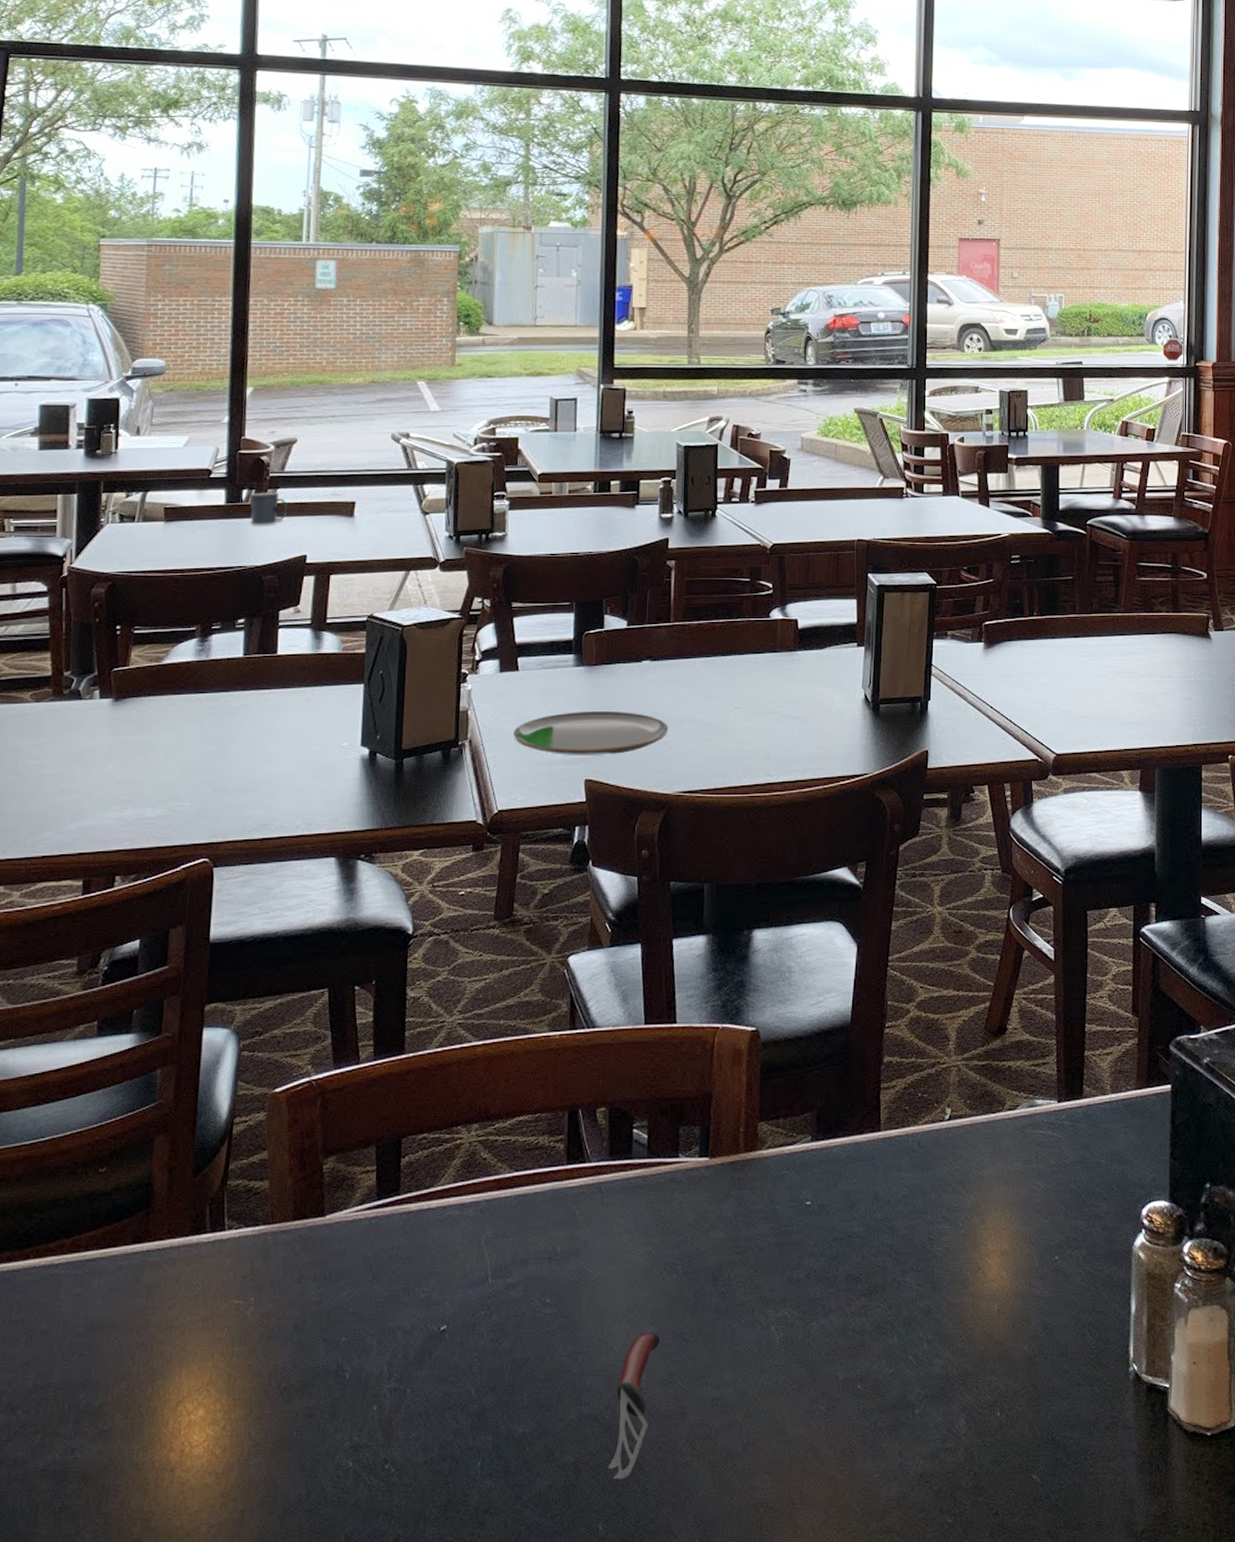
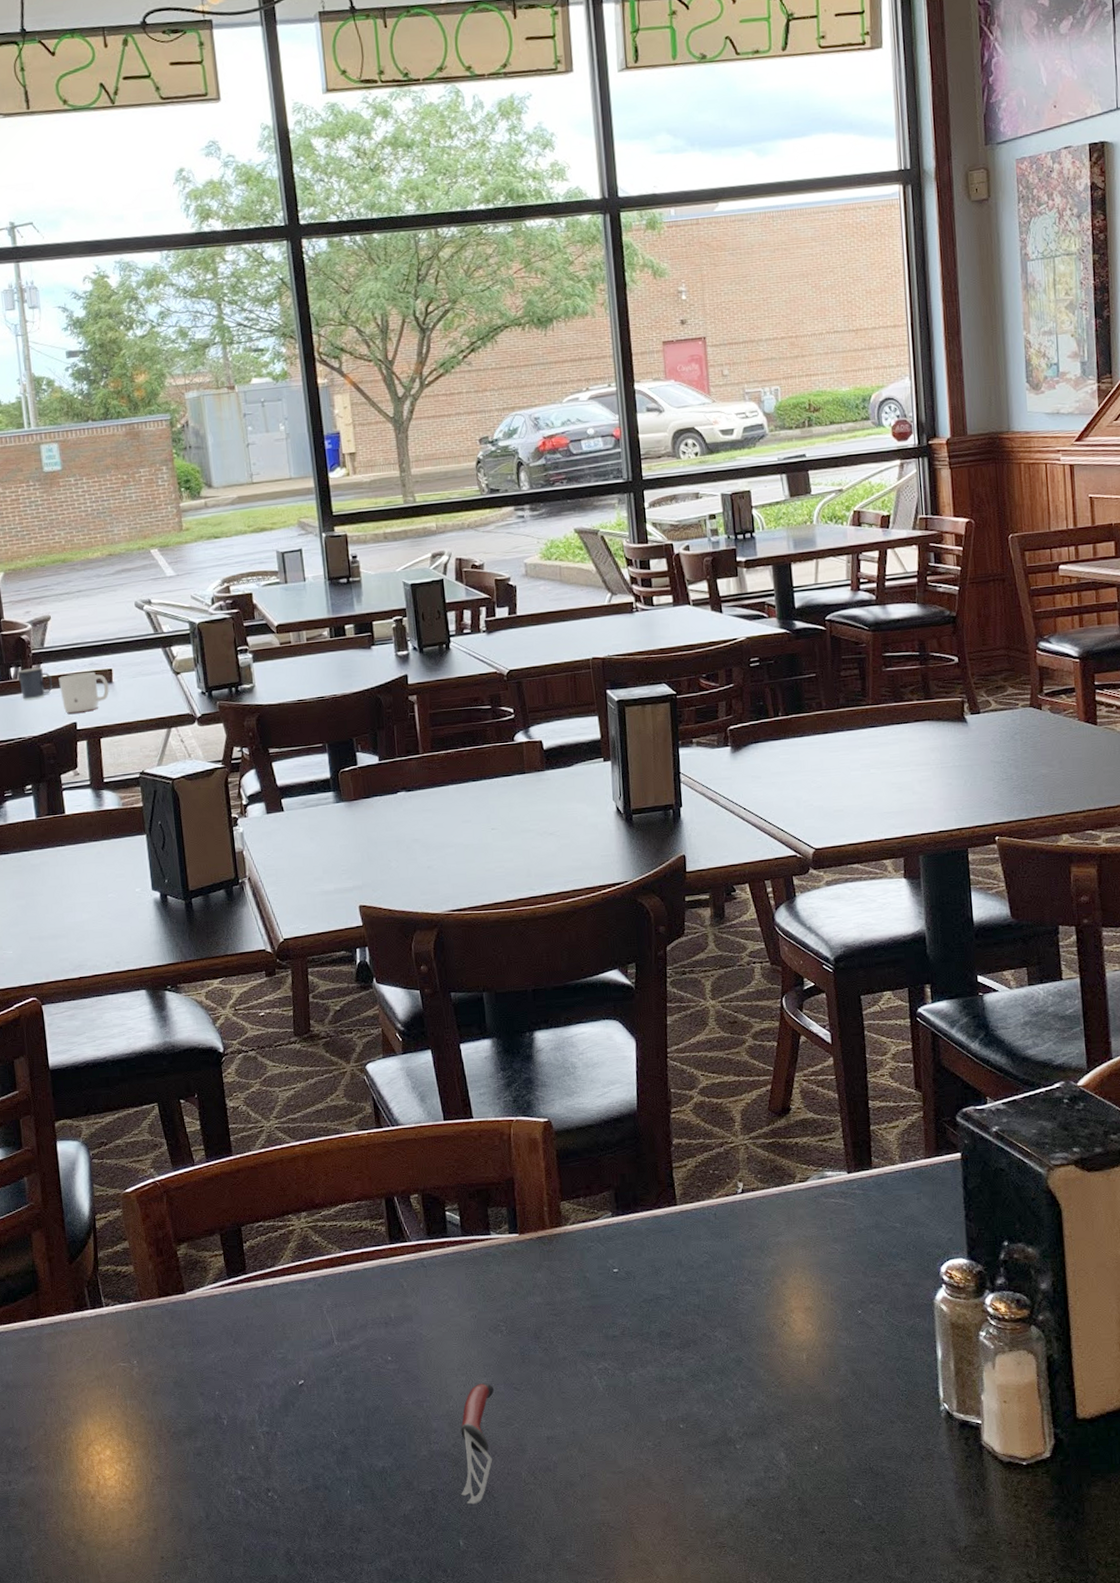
mug: none [294,502,349,545] -> present [58,671,109,714]
plate: present [513,710,669,757] -> none [287,841,431,886]

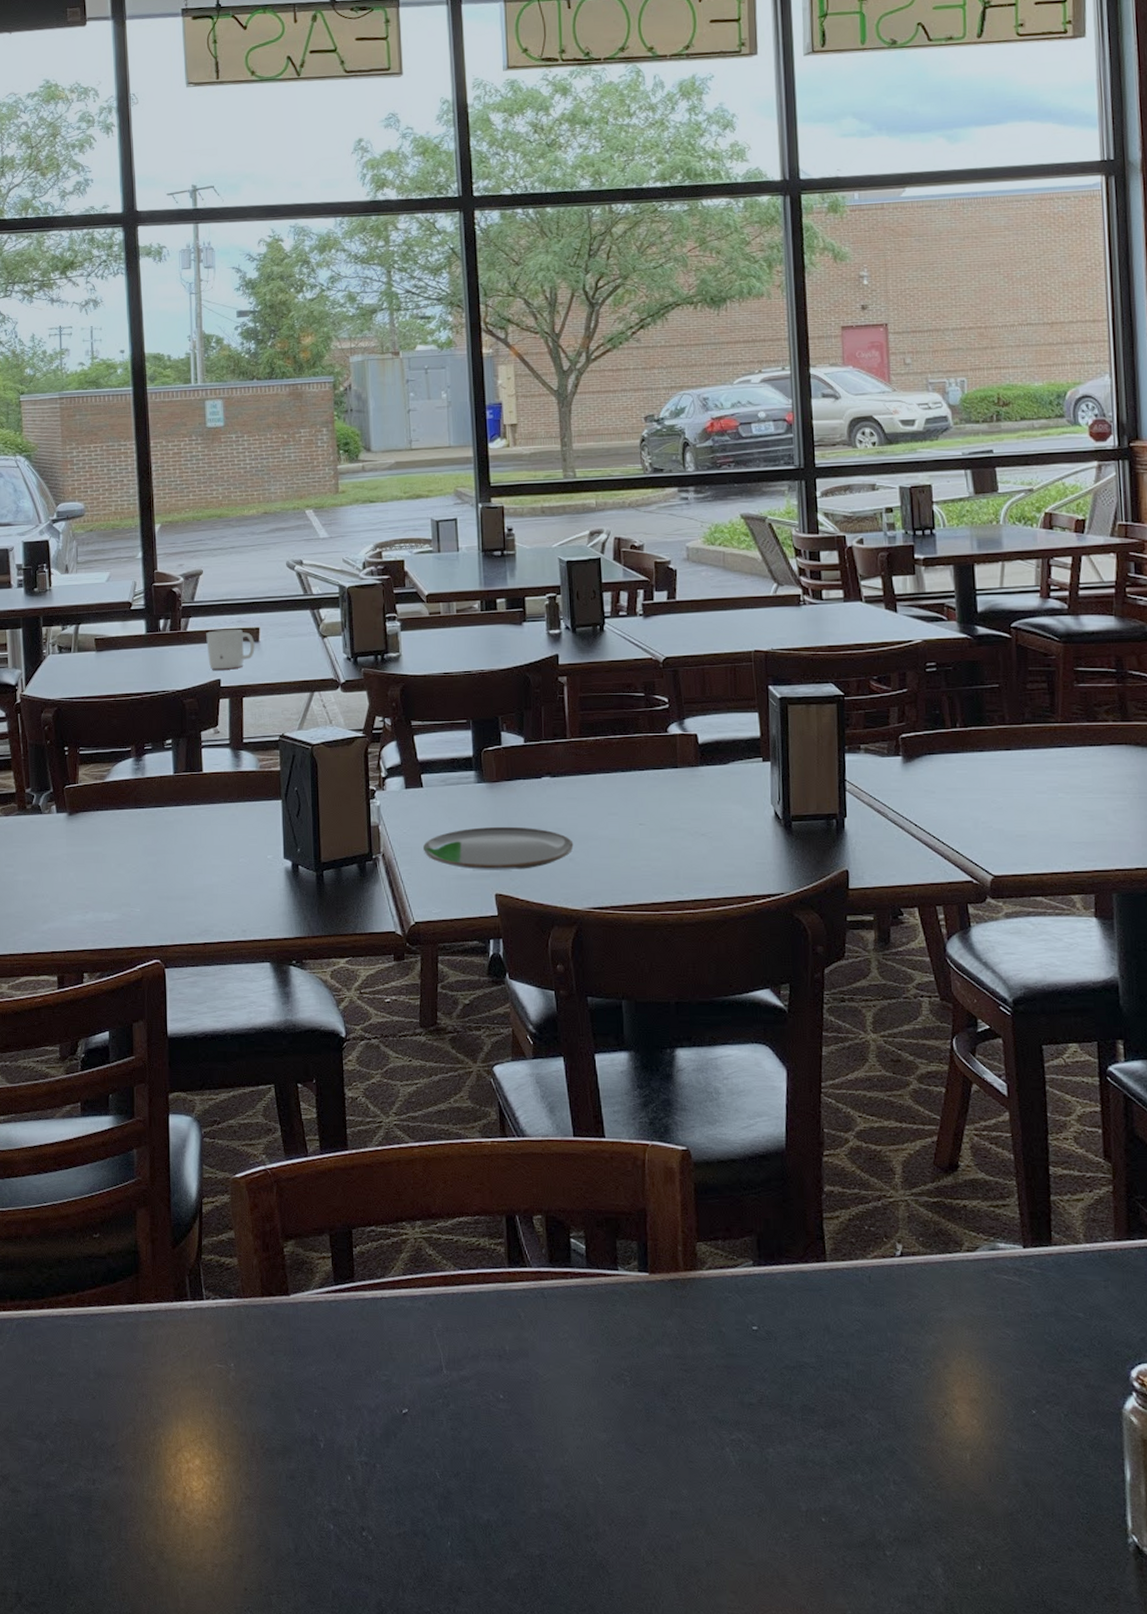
mug: present [17,667,52,702] -> none [166,621,199,655]
plate: none [287,841,431,886] -> present [422,826,574,872]
knife: present [460,1382,494,1504] -> none [572,1438,614,1578]

